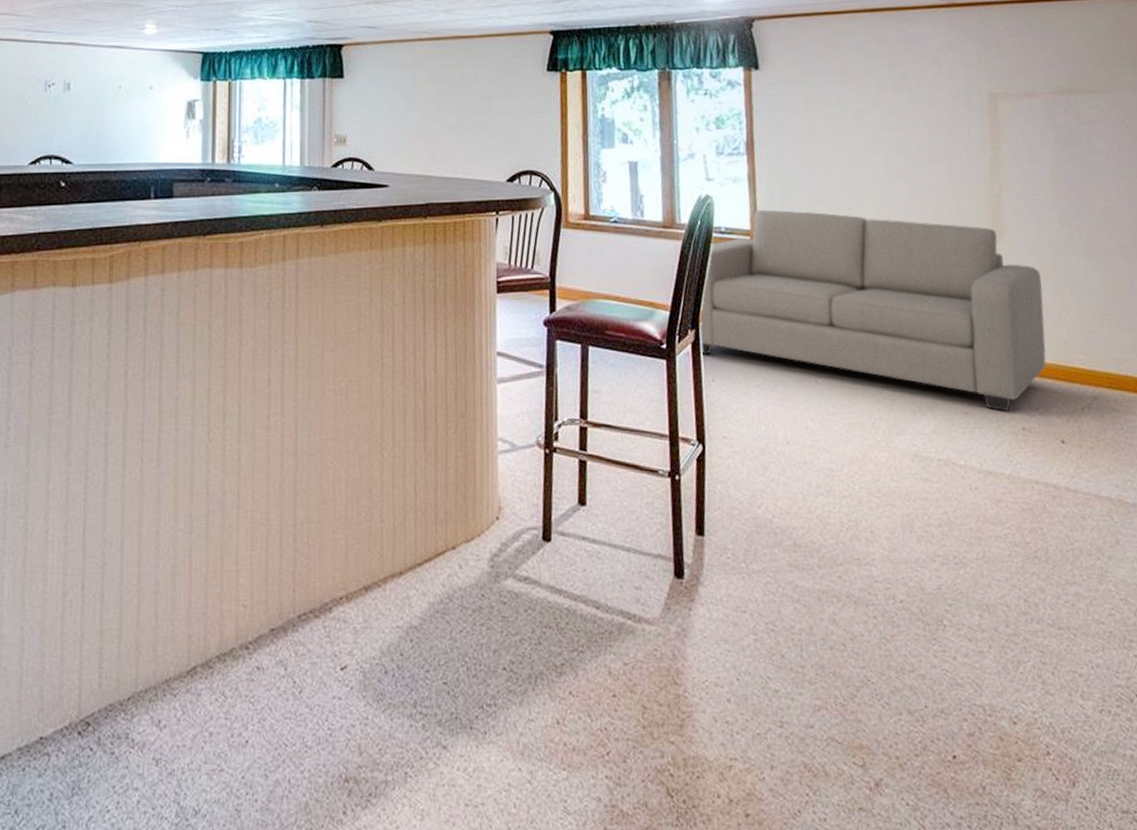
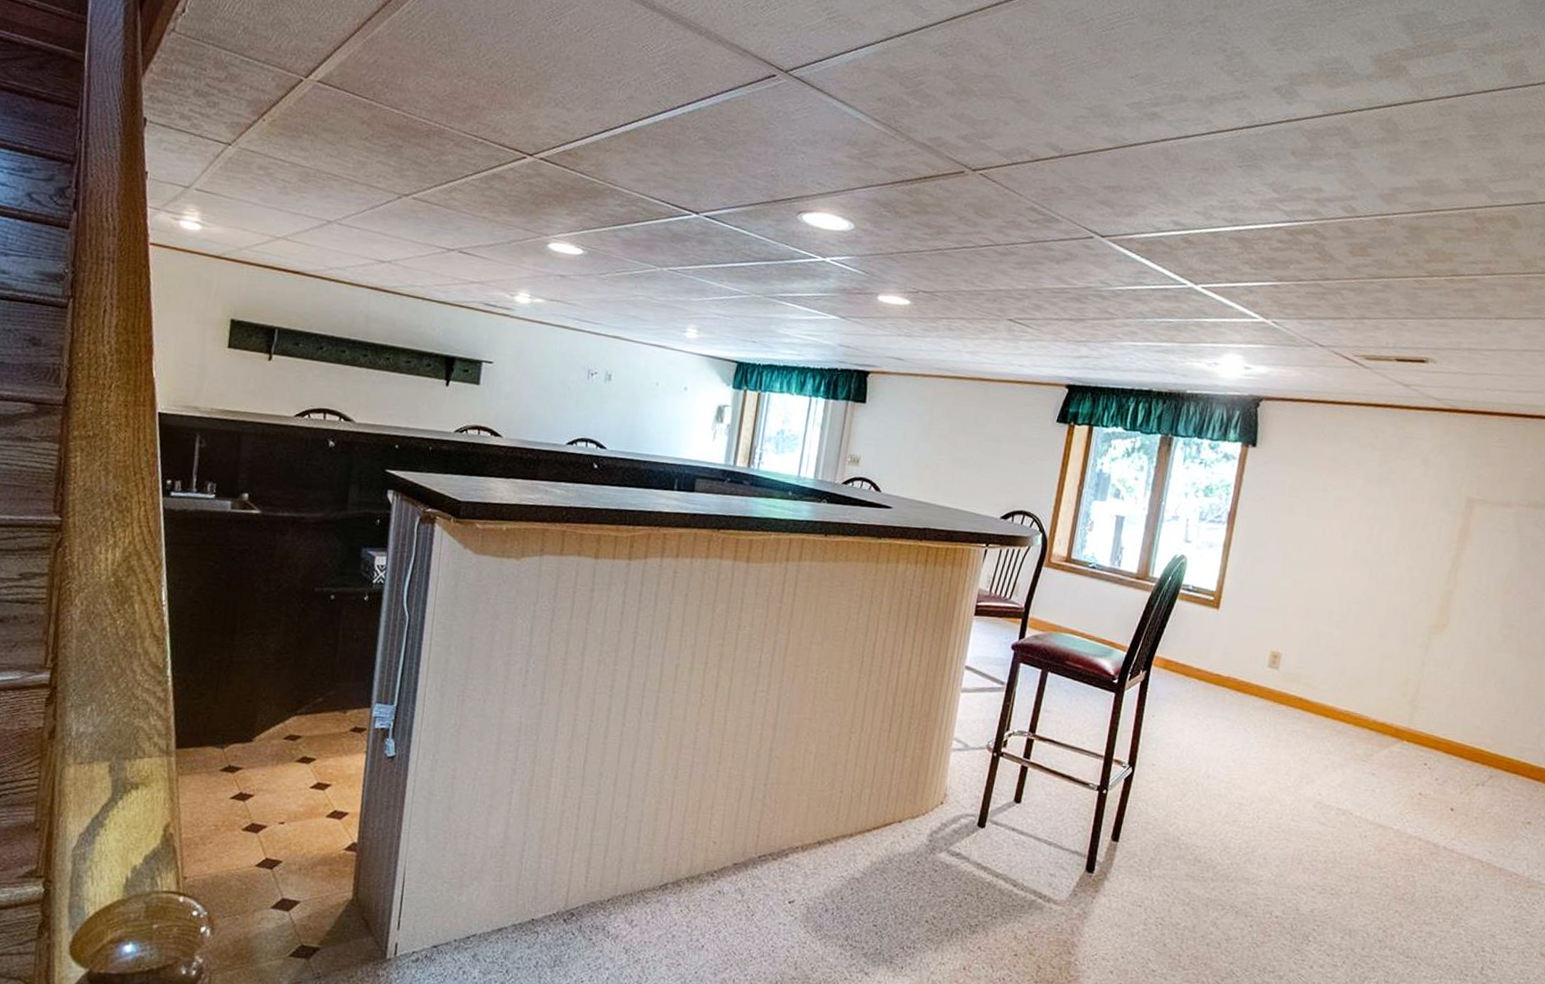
sofa: present [699,209,1046,412] -> none [1148,574,1472,778]

